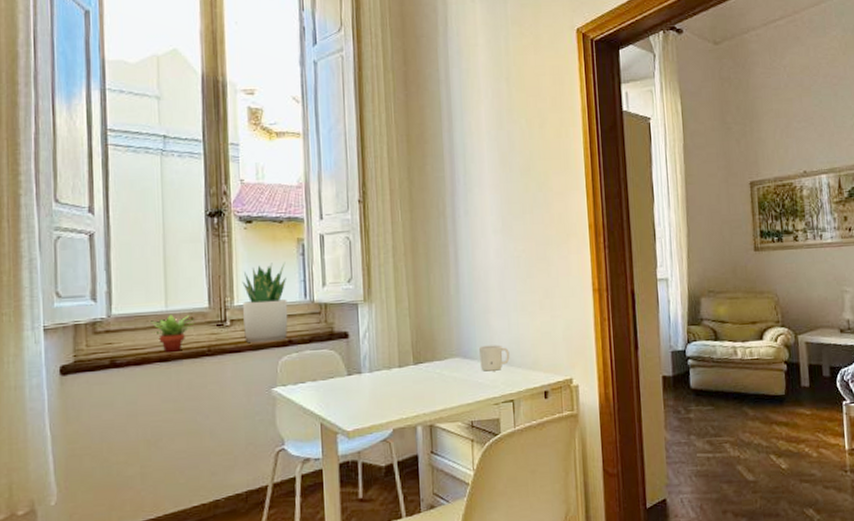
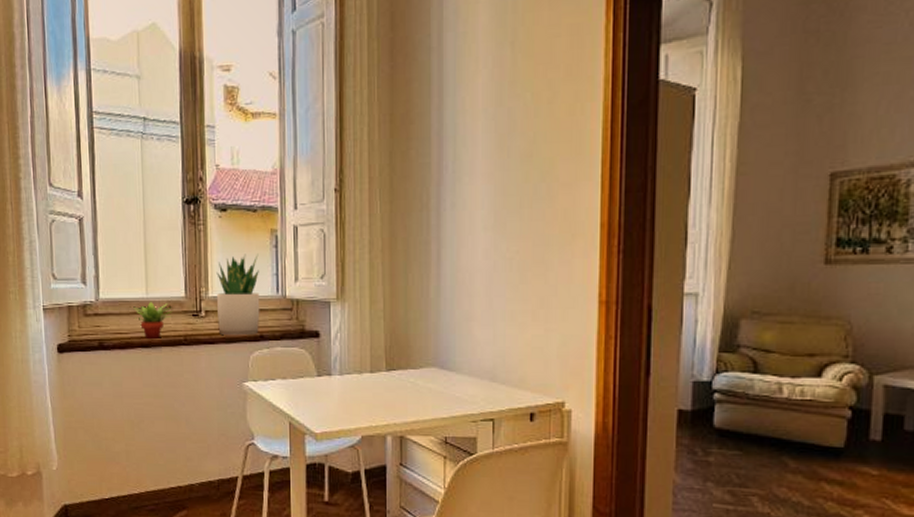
mug: present [479,344,510,372] -> none [459,357,493,385]

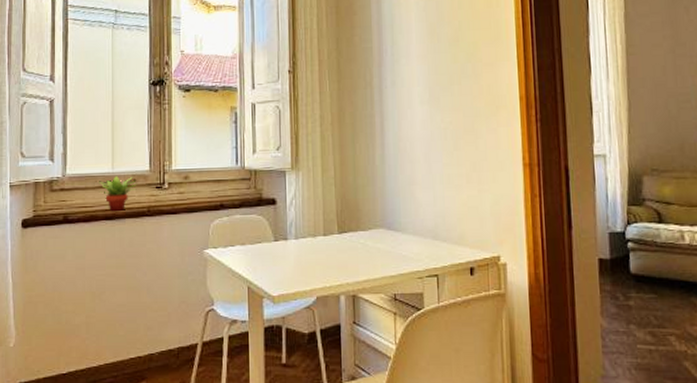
planter: present [216,254,260,336] -> none [180,129,220,206]

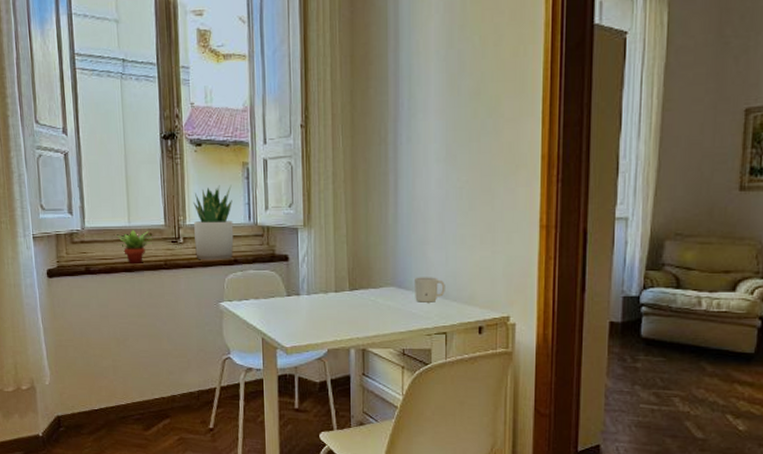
planter: none [180,129,220,206] -> present [193,185,234,260]
mug: none [404,217,435,244] -> present [415,277,445,302]

